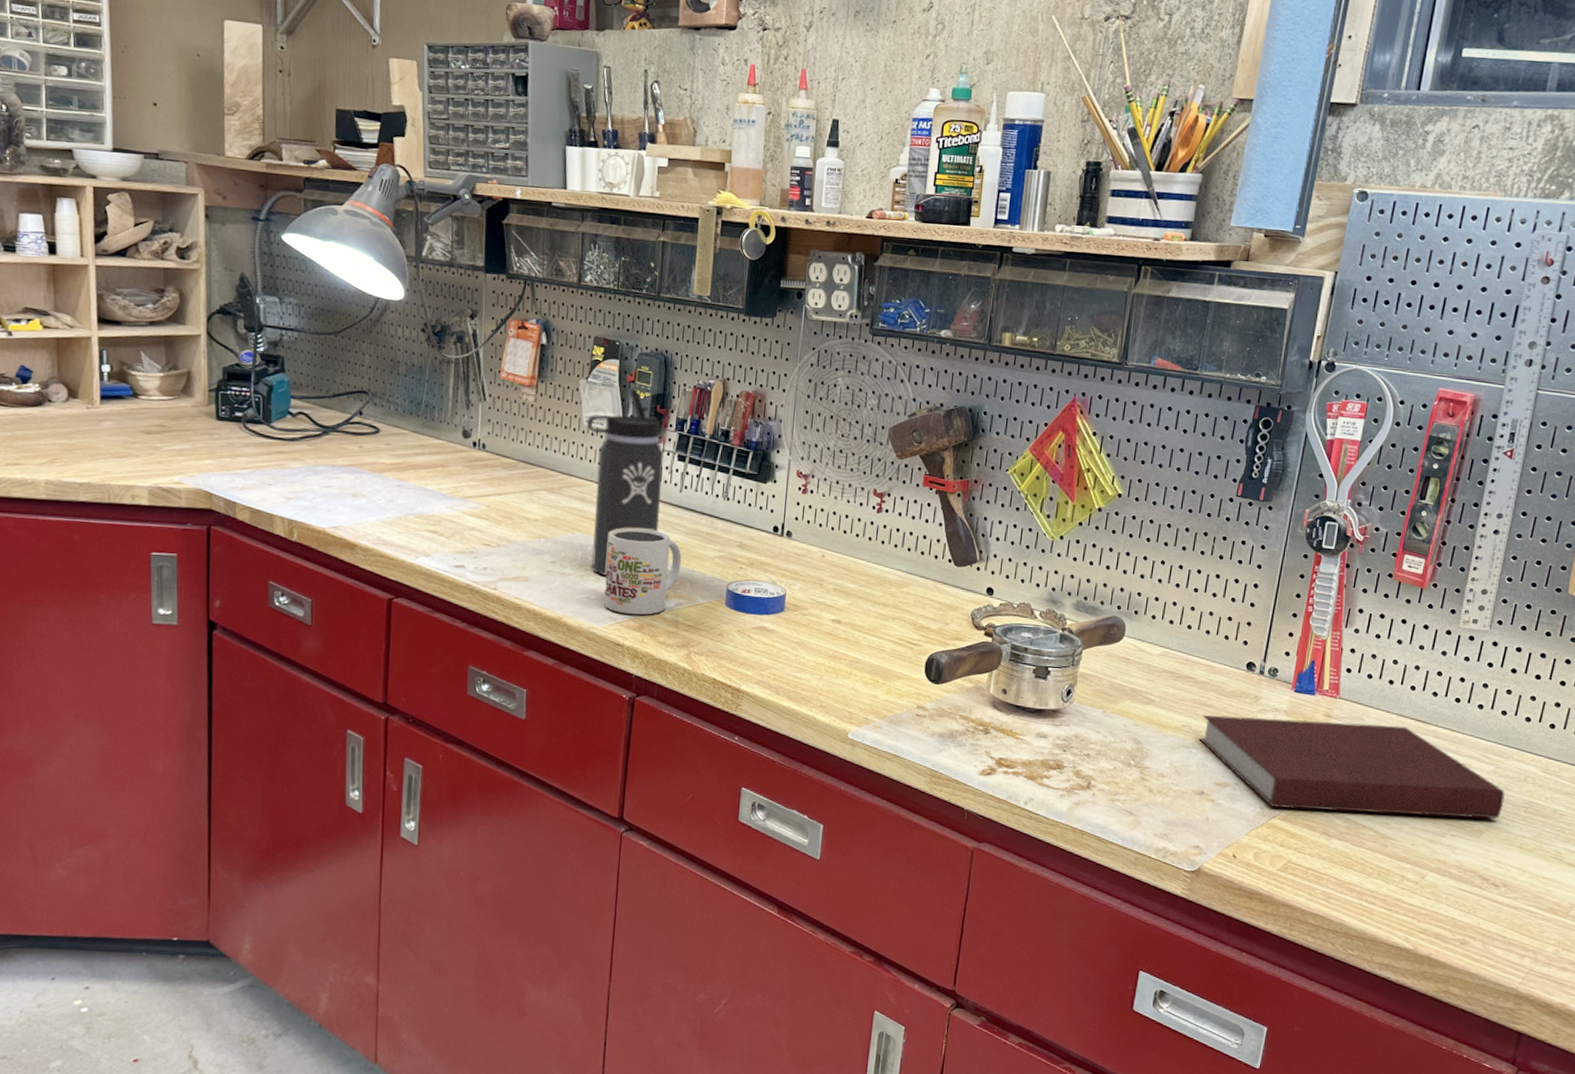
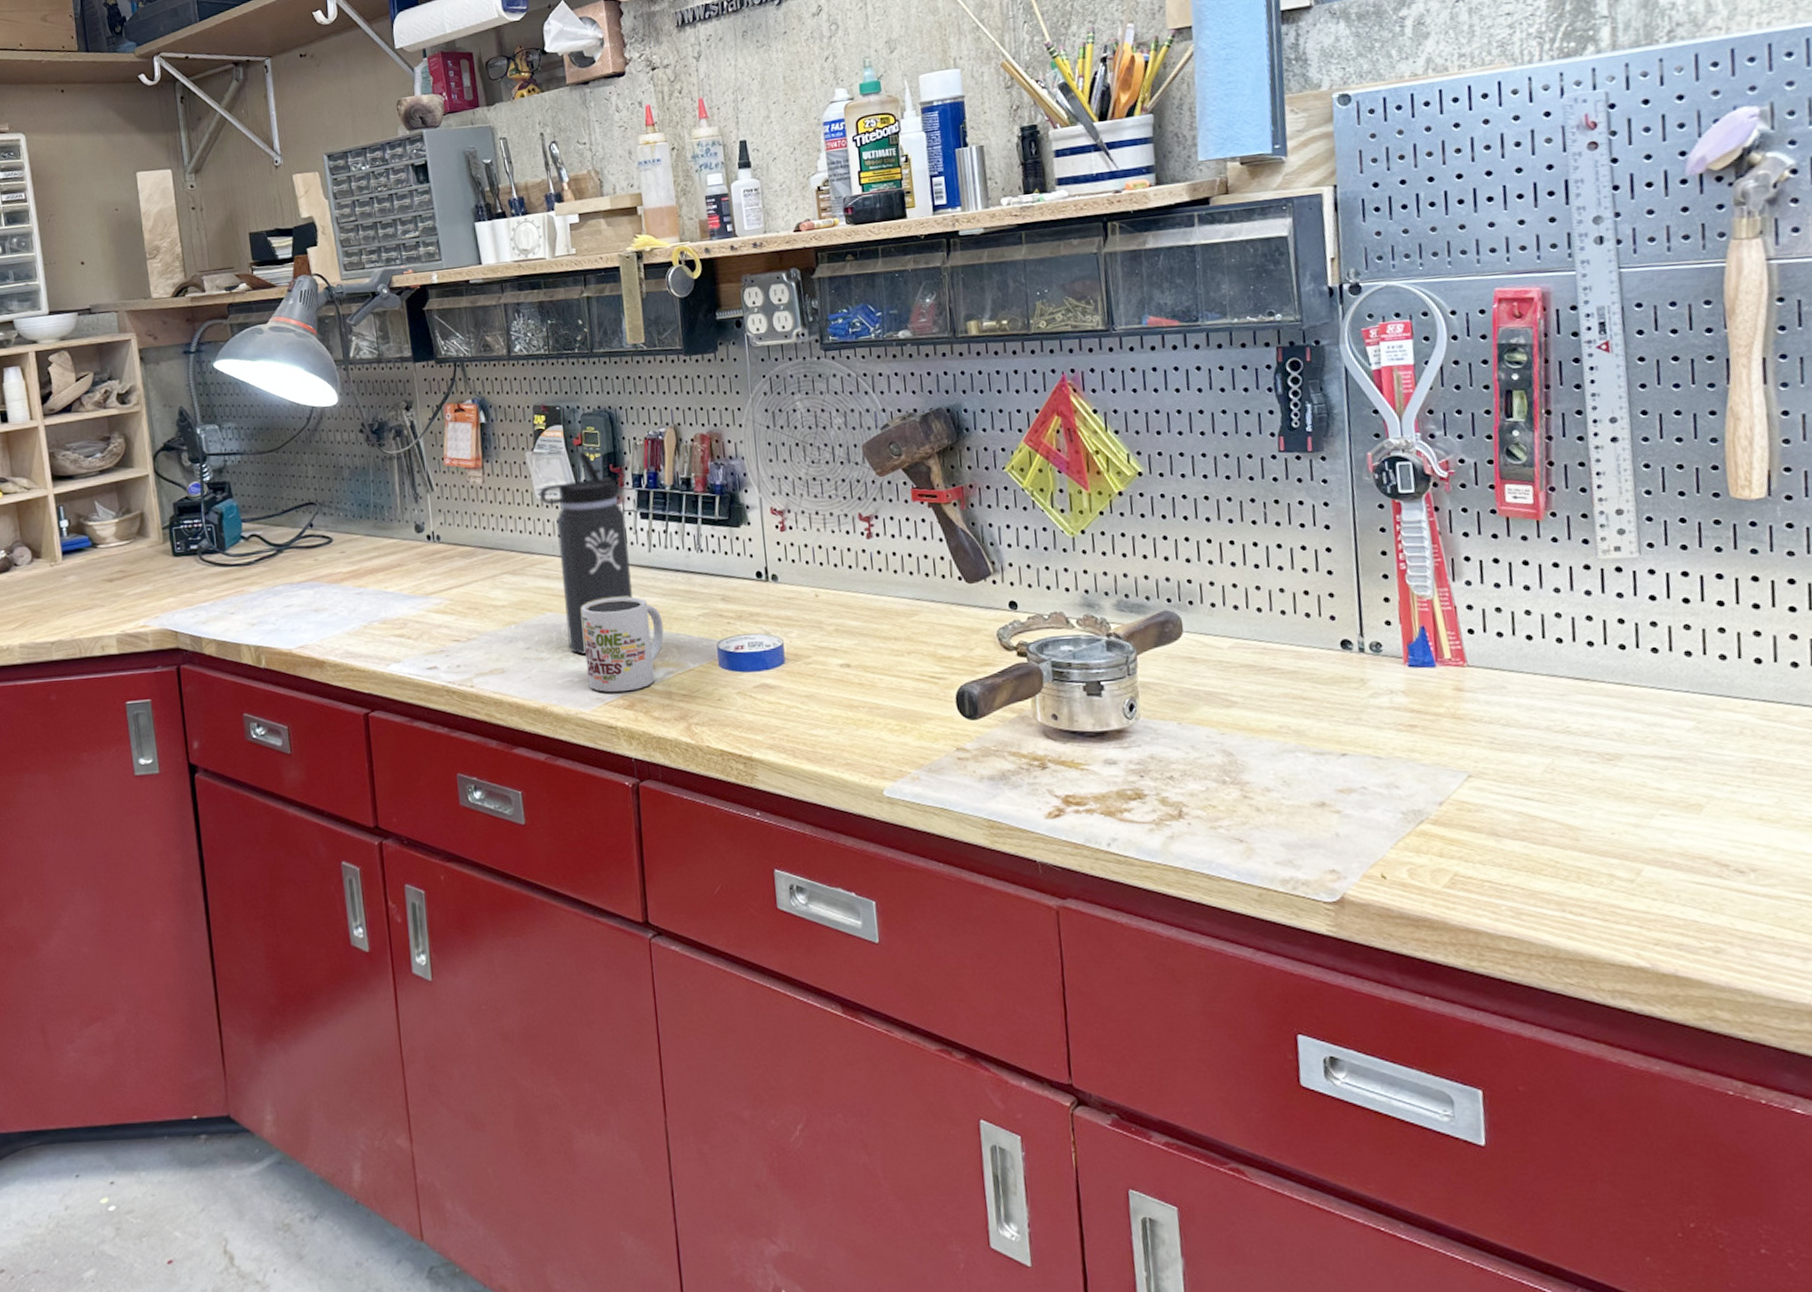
notebook: present [1199,715,1505,819] -> none [1301,688,1721,810]

